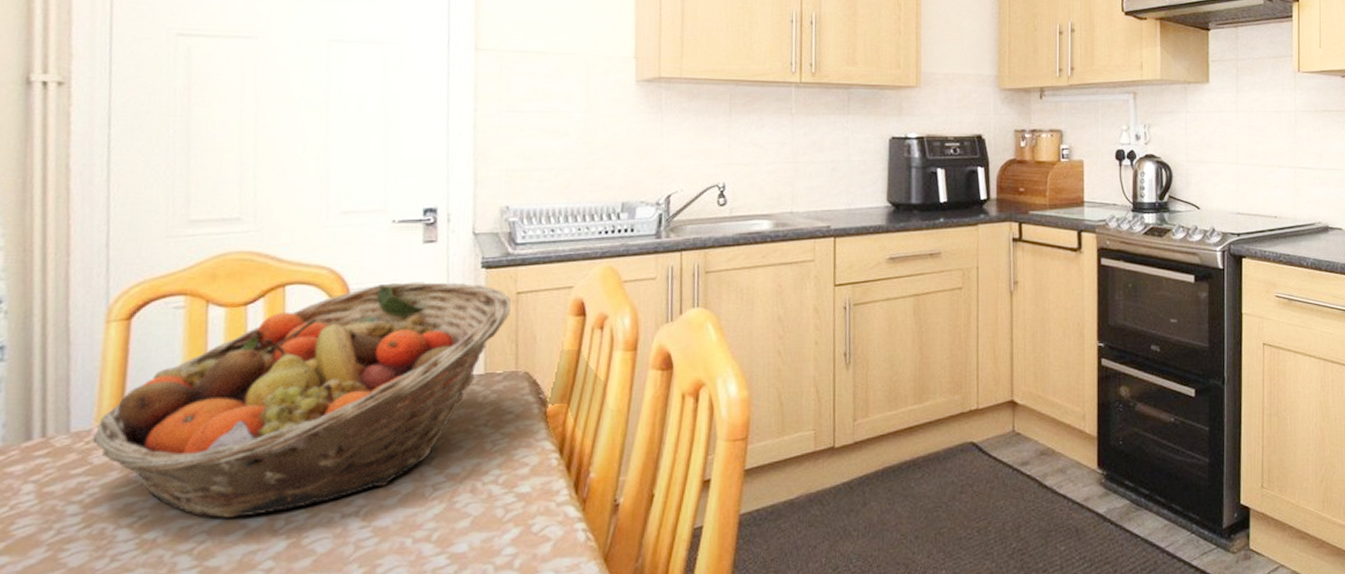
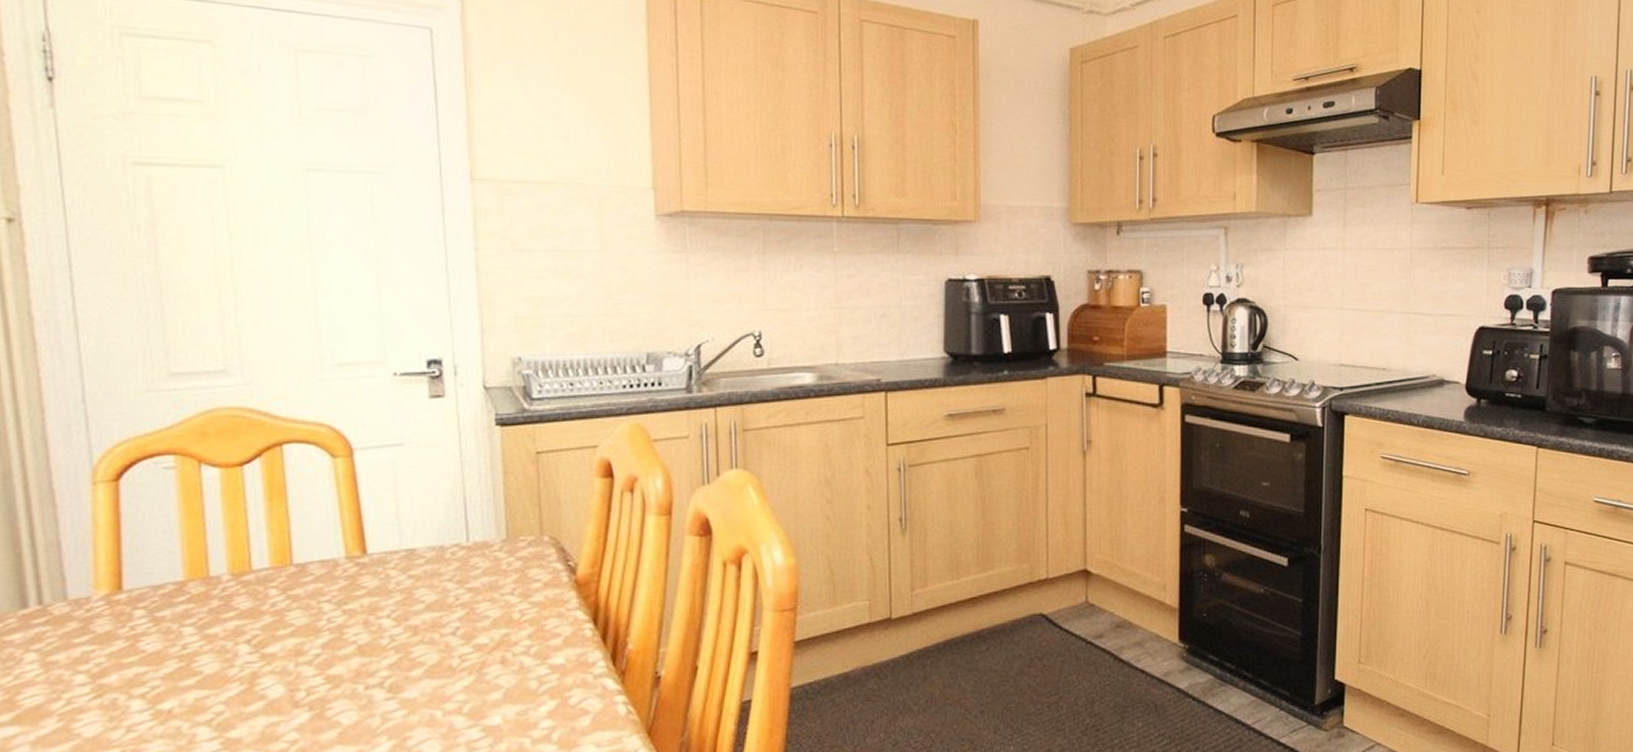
fruit basket: present [92,282,511,518] -> none [93,440,530,689]

